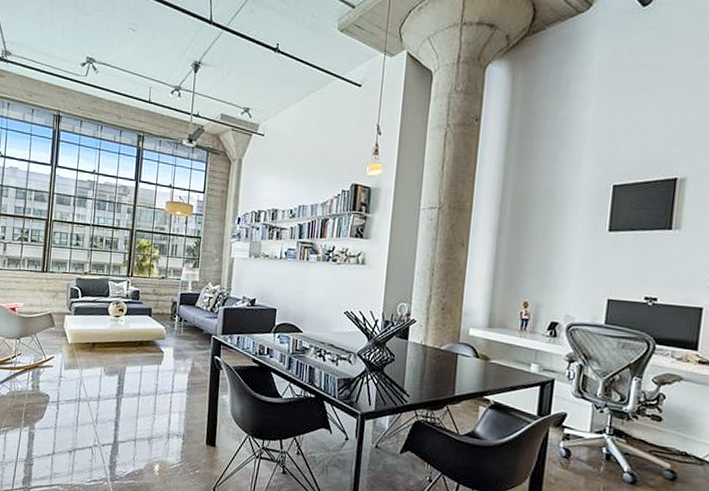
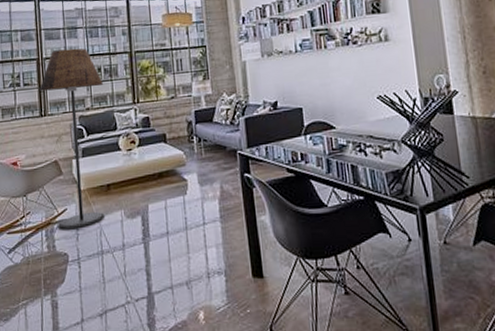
floor lamp: none [44,215,103,376] -> present [39,48,104,230]

